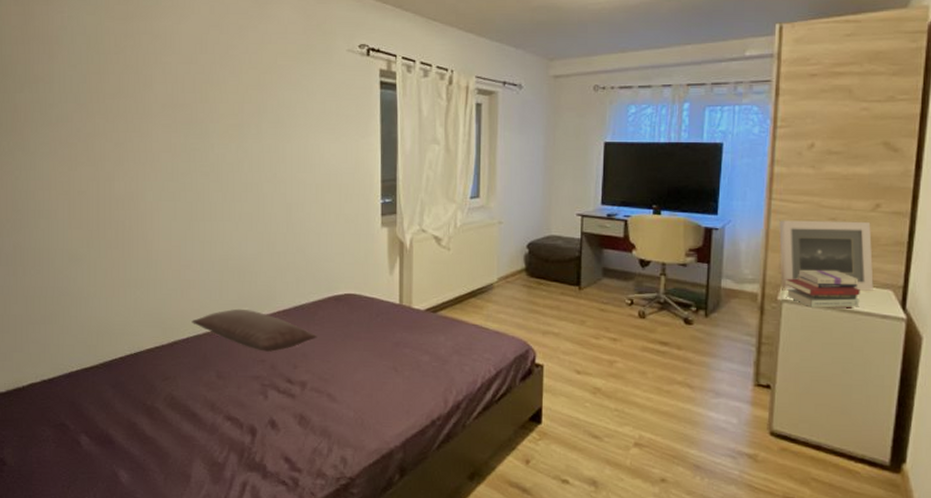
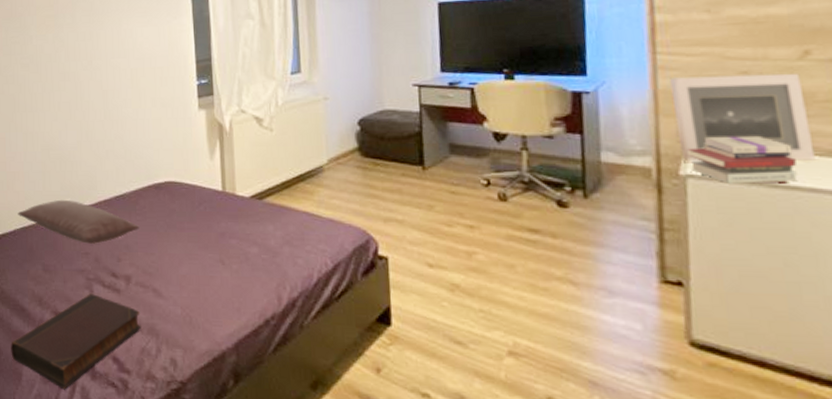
book: none [180,399,314,489] -> present [11,294,141,390]

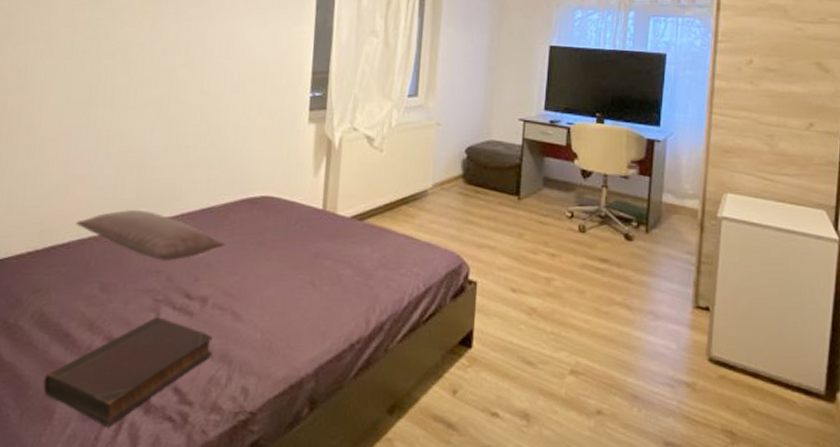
picture frame: present [670,73,816,162] -> none [719,135,808,211]
books: present [686,135,798,185] -> none [724,186,796,229]

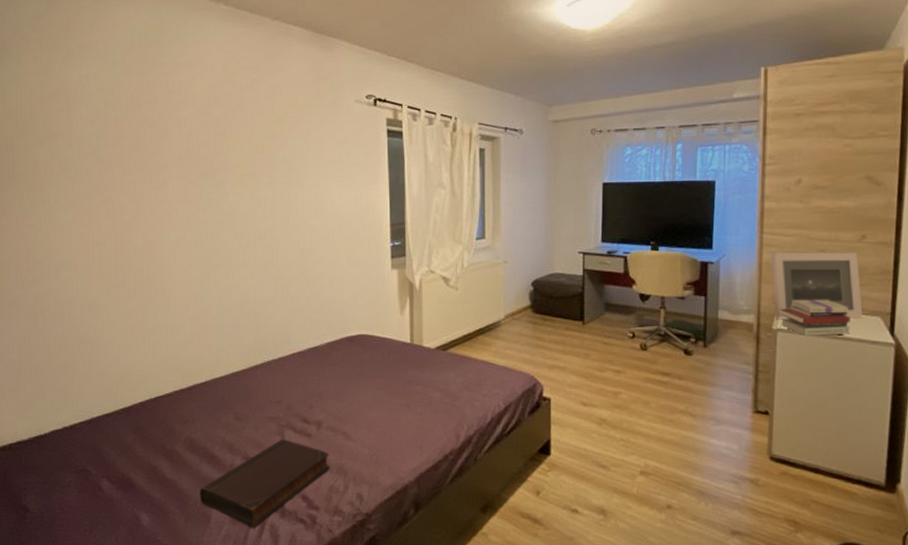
pillow: present [76,209,226,261] -> none [209,352,332,393]
picture frame: none [719,135,808,211] -> present [771,252,863,319]
books: none [724,186,796,229] -> present [778,299,850,337]

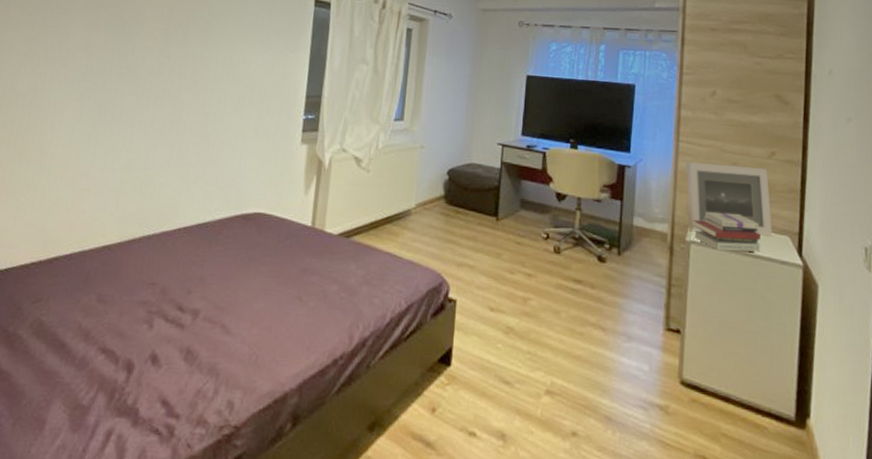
book: present [199,439,331,529] -> none [36,328,202,439]

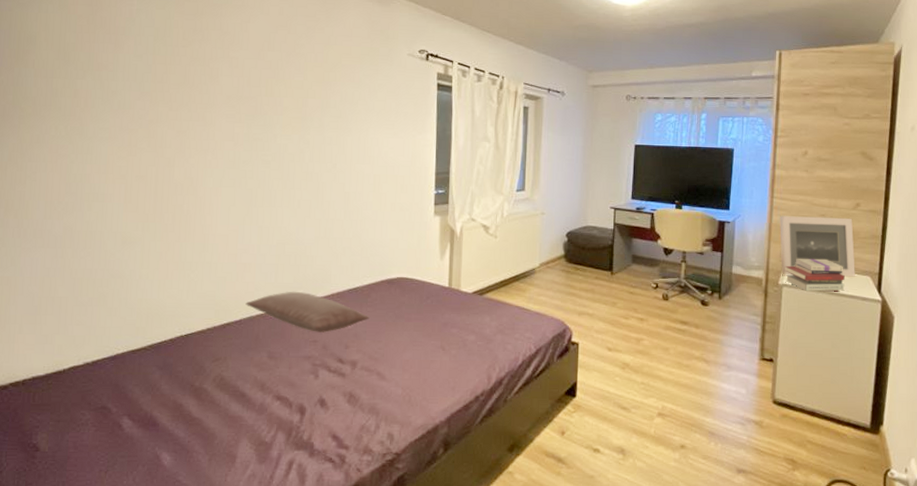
pillow: none [78,223,219,274] -> present [245,291,369,333]

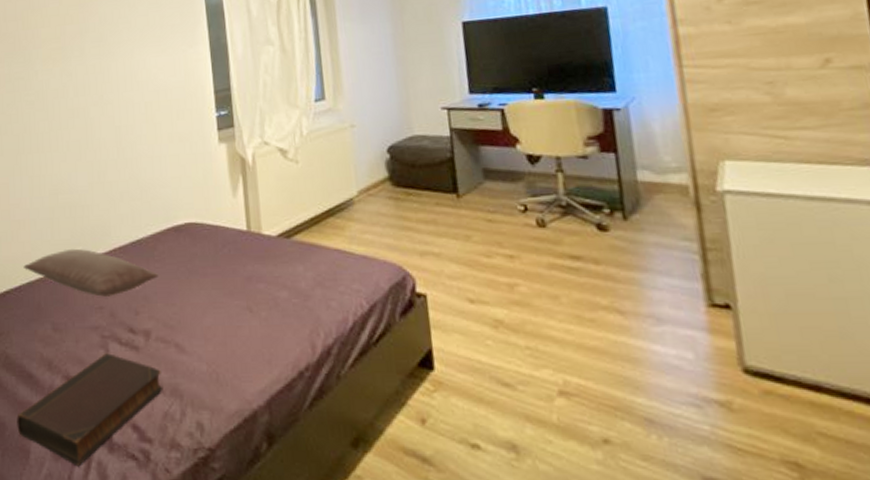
book: none [226,378,363,468] -> present [17,353,164,467]
picture frame: present [779,216,855,277] -> none [698,81,848,177]
books: present [784,258,845,293] -> none [721,146,833,198]

